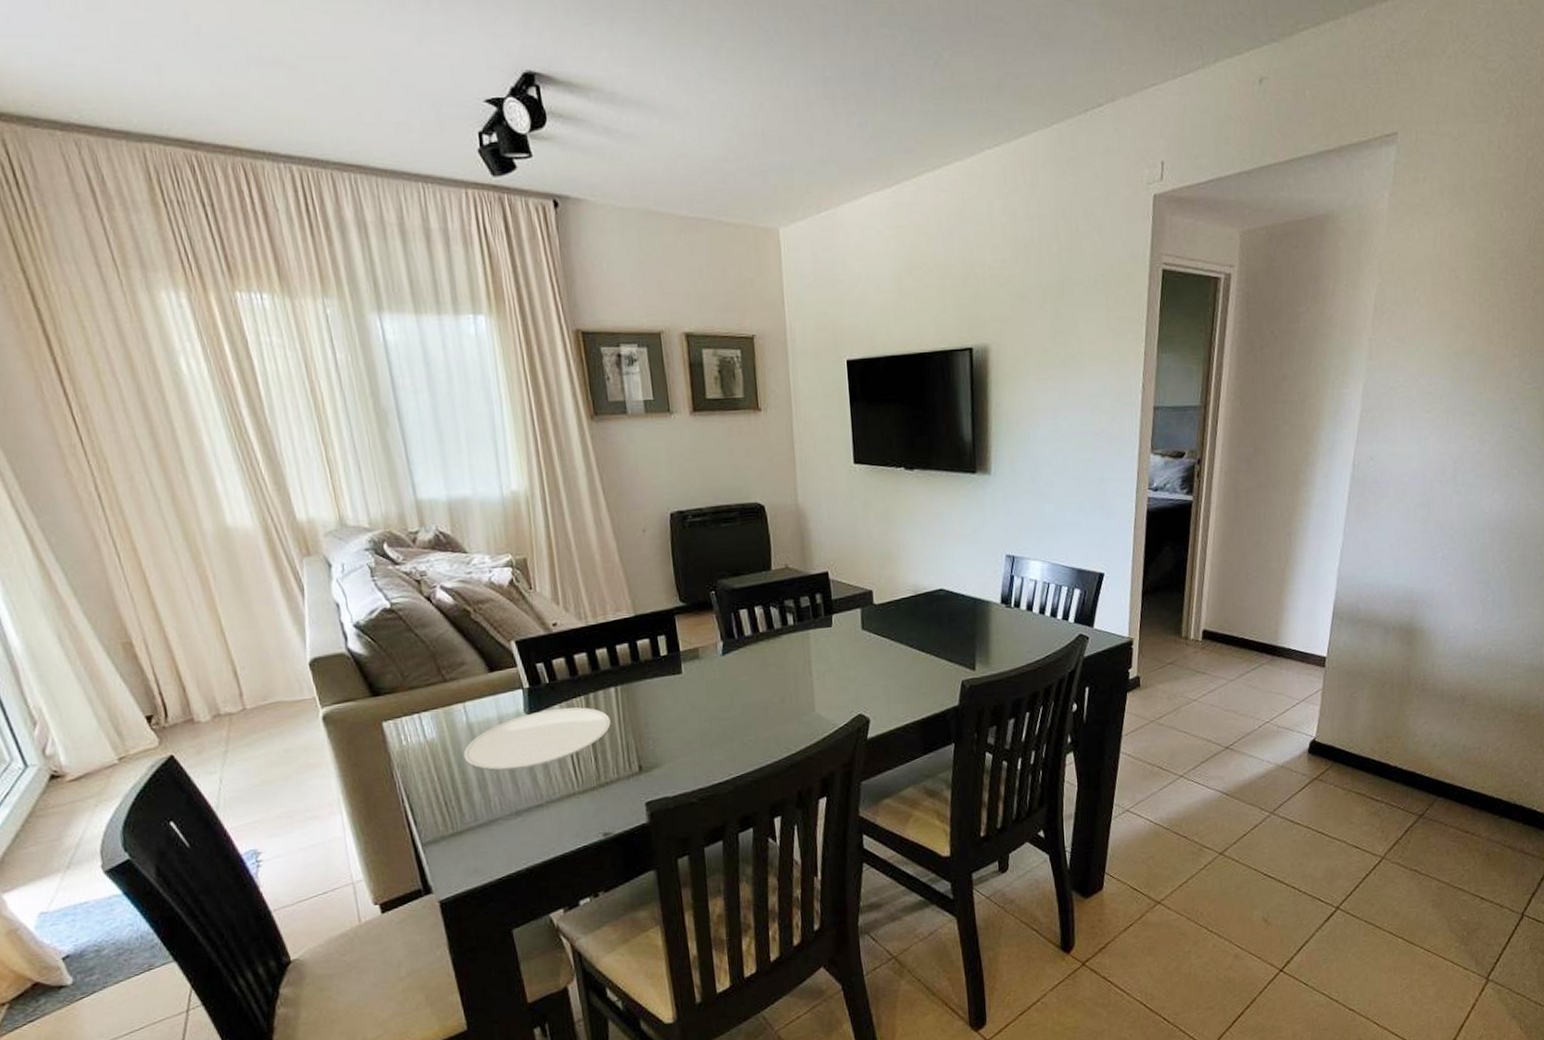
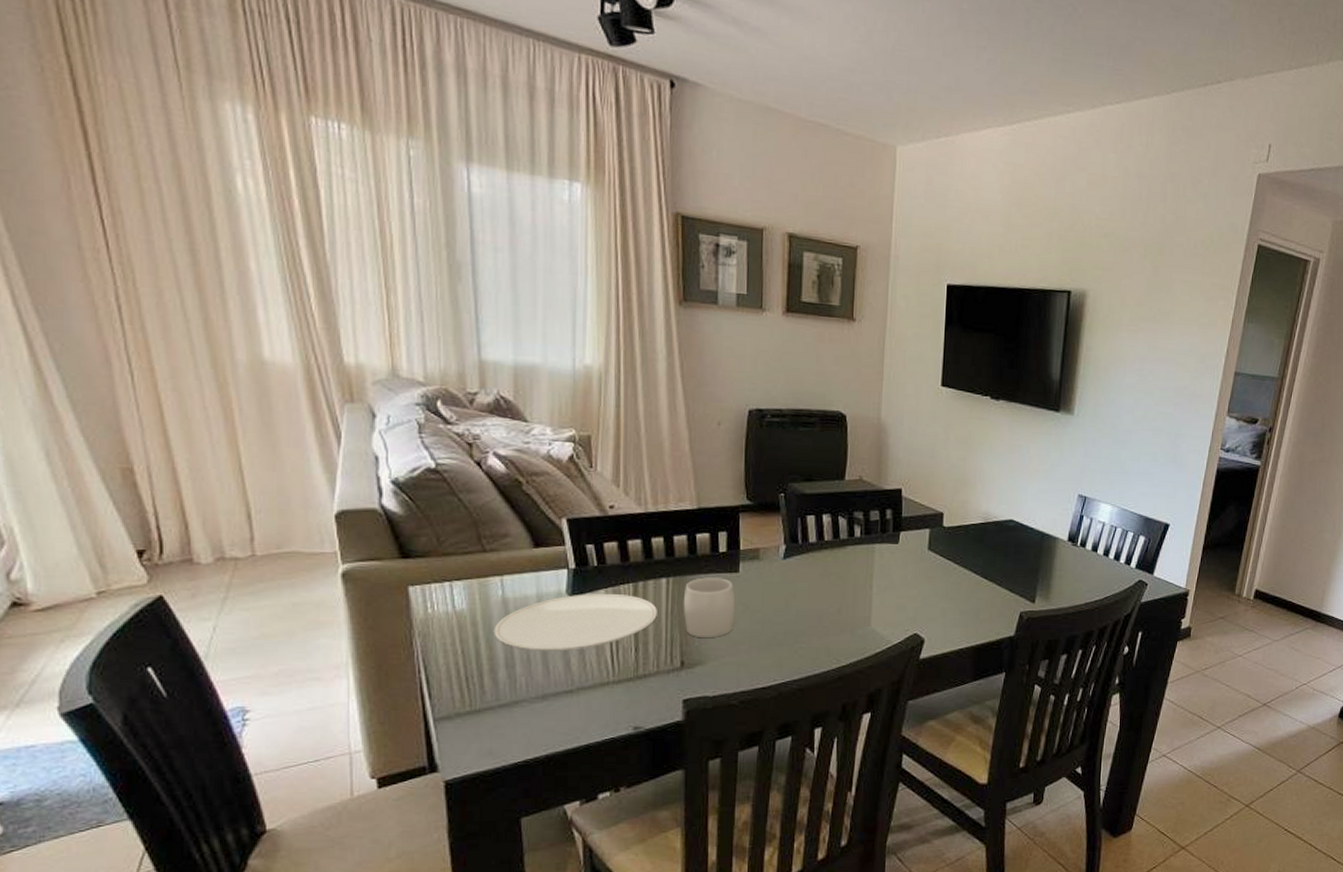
mug: none [632,680,684,742] -> present [683,577,736,639]

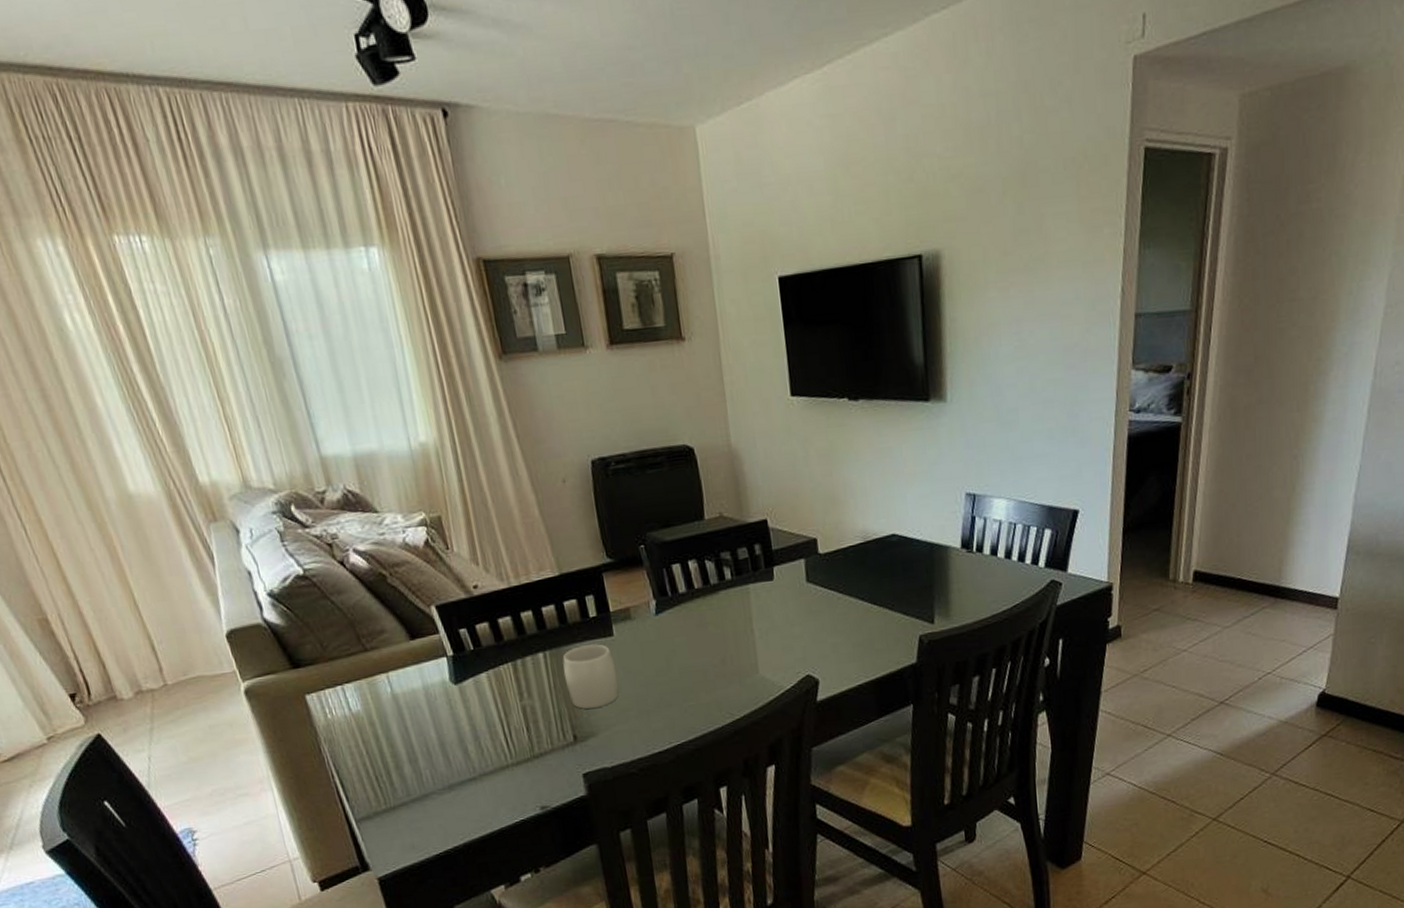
plate: present [493,593,657,652] -> none [390,674,541,744]

